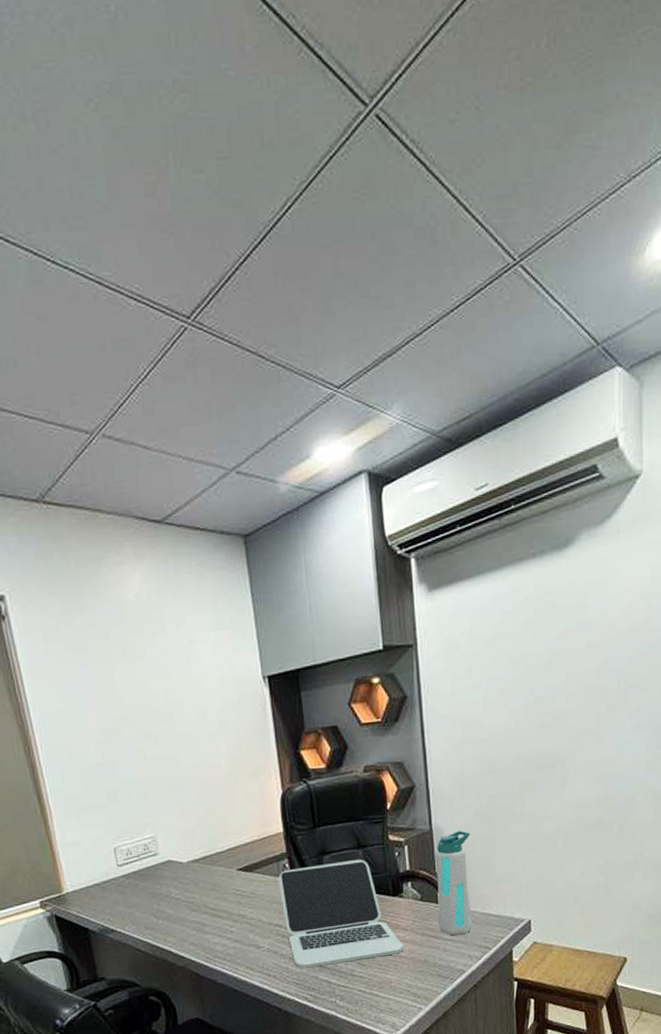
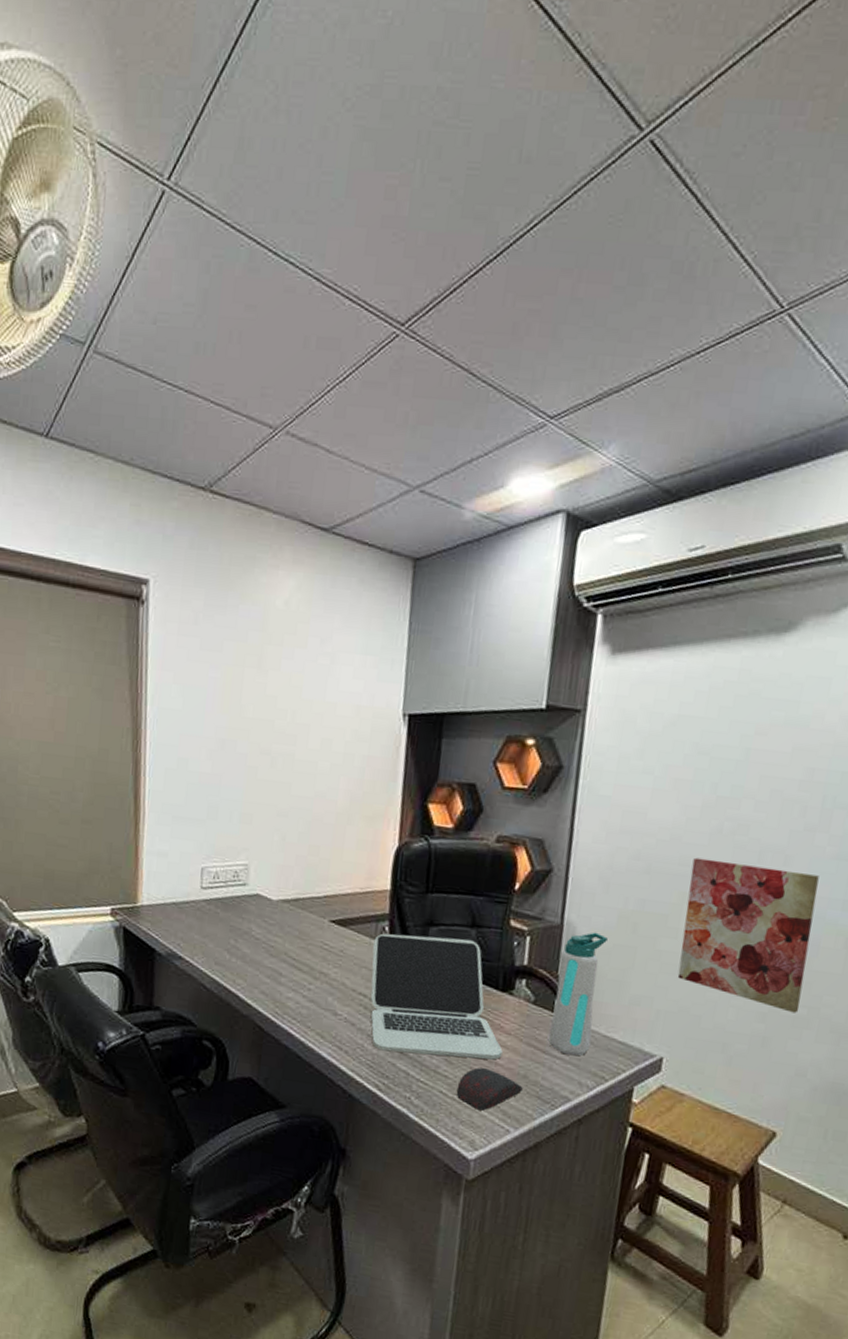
computer mouse: none [372,962,425,998] -> present [456,1067,523,1111]
wall art: none [526,746,628,861] -> present [677,857,819,1013]

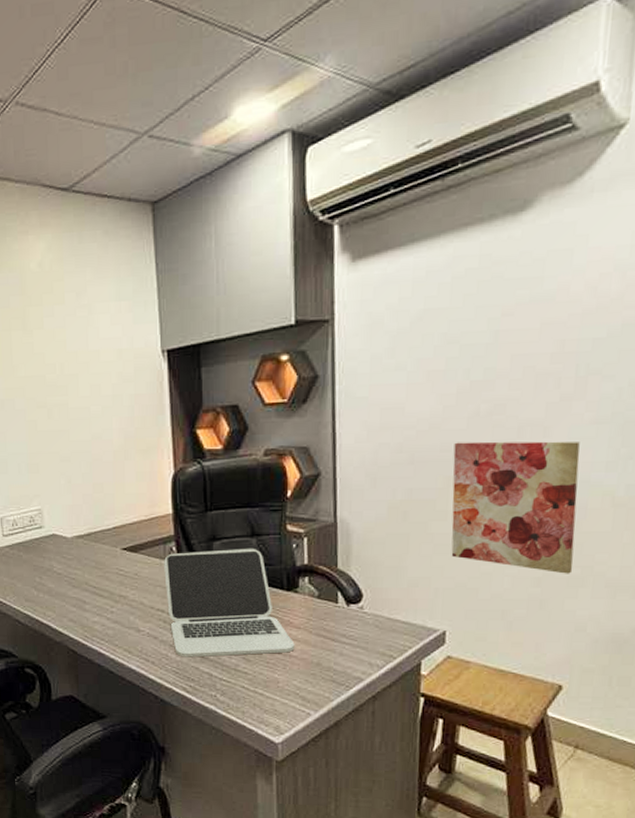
computer mouse: present [456,1067,523,1111] -> none [257,661,318,699]
water bottle: present [548,932,607,1056] -> none [336,525,380,639]

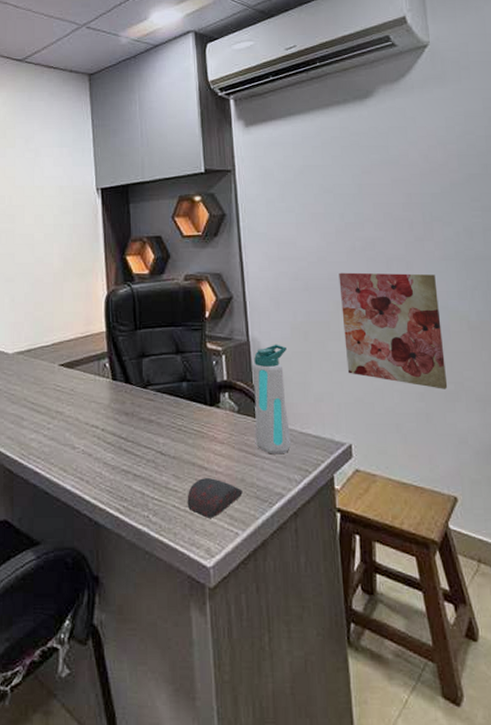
laptop: present [164,548,295,658] -> none [98,364,220,475]
computer mouse: none [257,661,318,699] -> present [187,478,243,518]
water bottle: none [336,525,380,639] -> present [252,344,292,453]

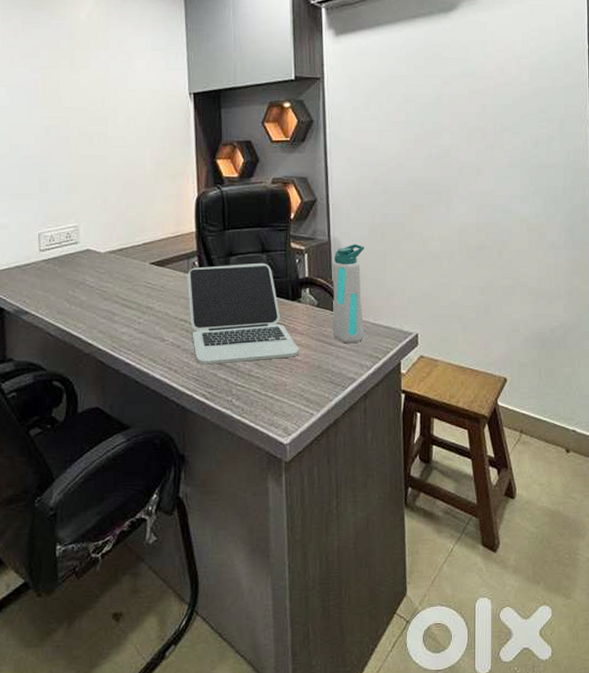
laptop: none [98,364,220,475] -> present [187,262,299,365]
computer mouse: present [187,478,243,518] -> none [268,366,319,401]
wall art: present [339,272,448,389] -> none [415,177,506,284]

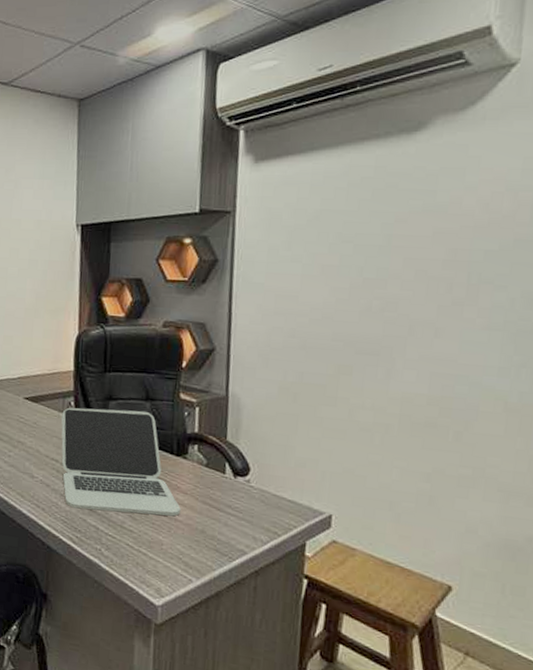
water bottle: present [332,243,365,343] -> none [222,402,270,513]

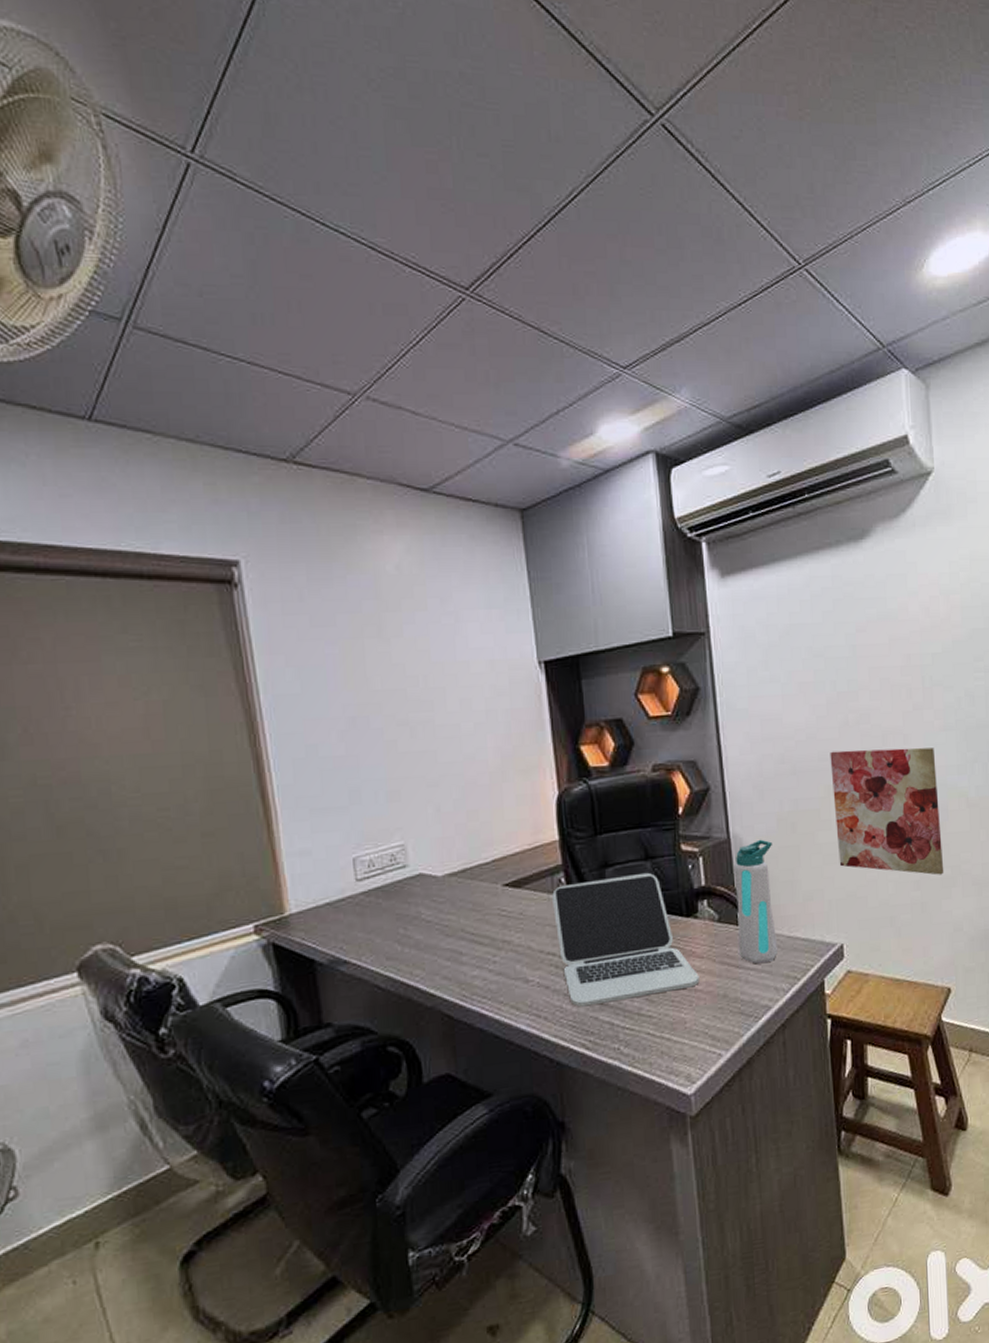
water bottle: none [222,402,270,513] -> present [733,839,779,963]
wall art: none [339,333,472,474] -> present [830,747,944,875]

